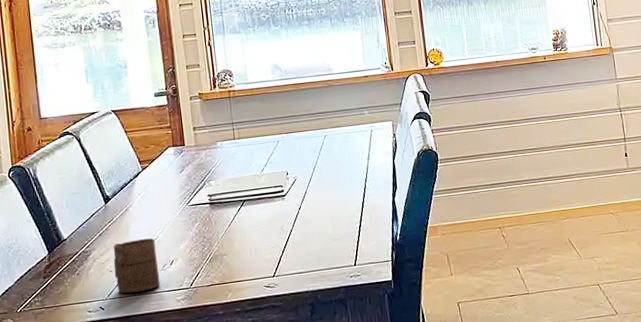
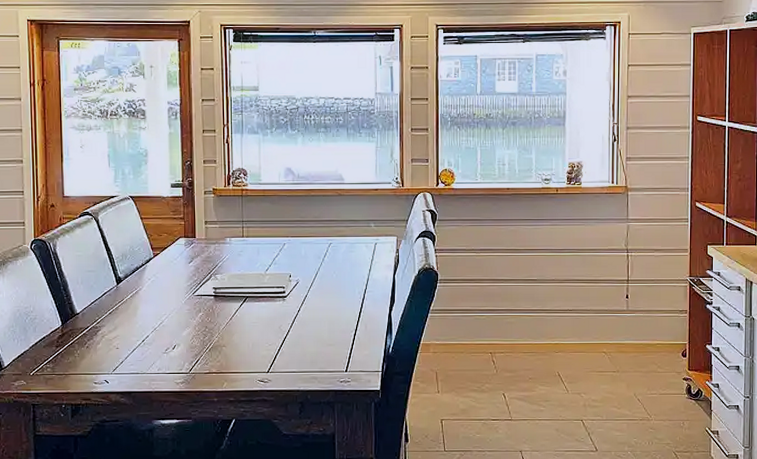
cup: present [113,238,161,294] -> none [120,322,162,371]

